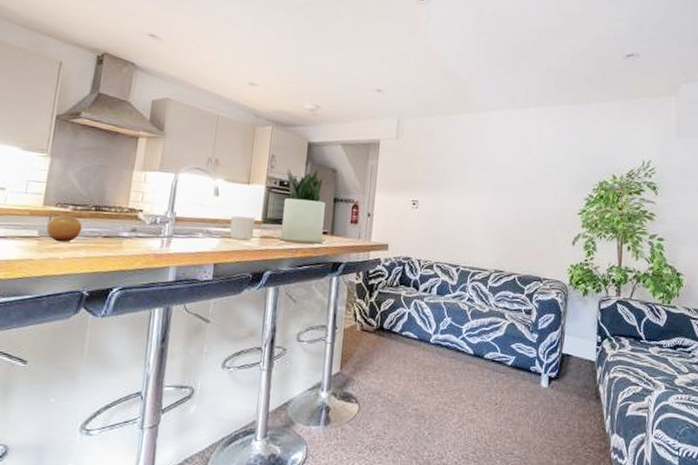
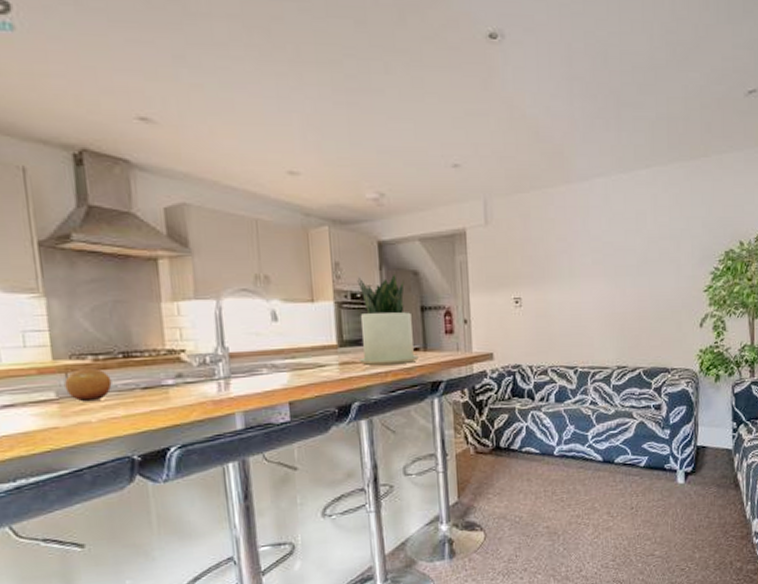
mug: present [229,216,255,241] -> none [299,342,331,371]

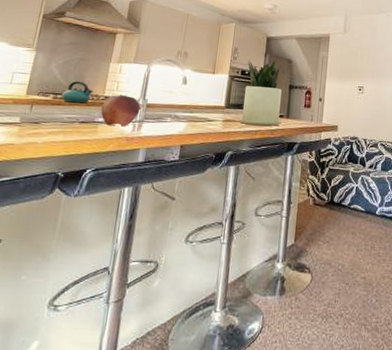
fruit: present [64,367,112,402] -> none [27,102,61,128]
kettle: none [103,332,148,364] -> present [61,80,94,104]
fruit: none [166,344,222,389] -> present [101,94,141,127]

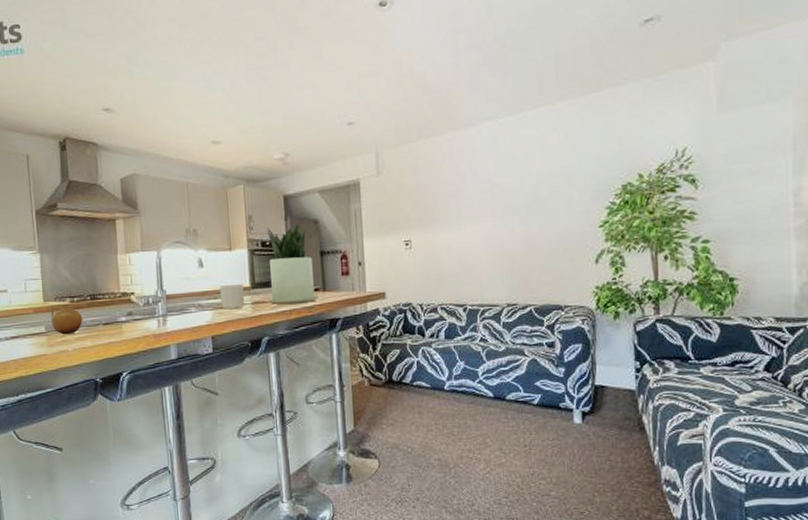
fruit: none [27,102,61,128] -> present [51,307,83,335]
kettle: present [61,80,94,104] -> none [77,279,108,305]
fruit: present [101,94,141,127] -> none [120,288,161,325]
mug: none [195,102,219,124] -> present [220,284,245,310]

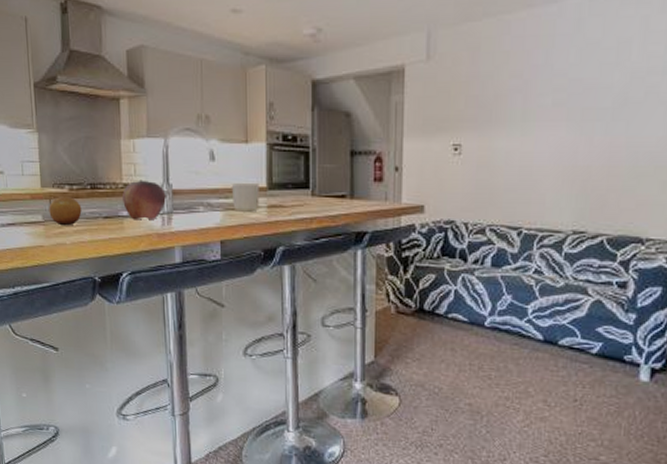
fruit: none [120,288,161,325] -> present [122,180,166,221]
planter: present [266,223,319,304] -> none [285,115,345,210]

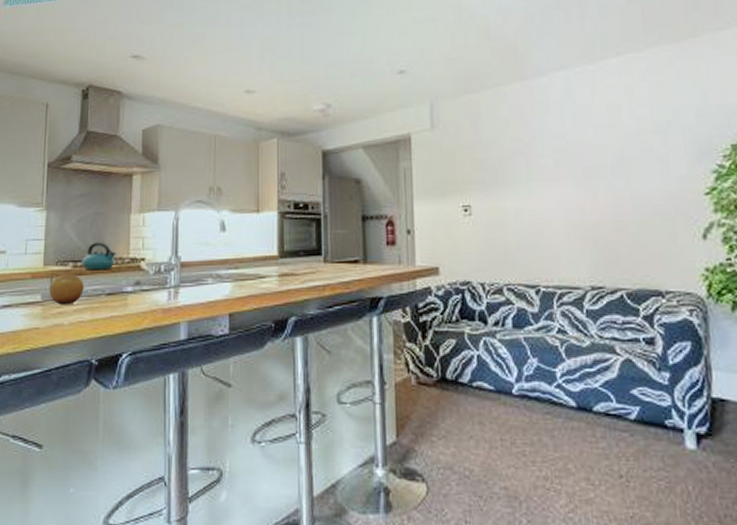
kettle: none [76,166,110,194] -> present [81,241,116,271]
fruit: present [122,180,166,221] -> none [128,253,174,296]
mug: present [232,183,260,212] -> none [243,252,270,282]

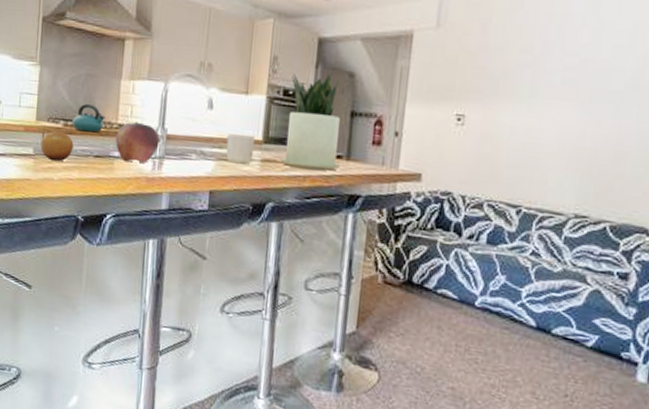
fruit: none [128,253,174,296] -> present [116,121,160,164]
mug: none [243,252,270,282] -> present [226,134,255,164]
planter: none [297,182,358,277] -> present [279,73,340,171]

